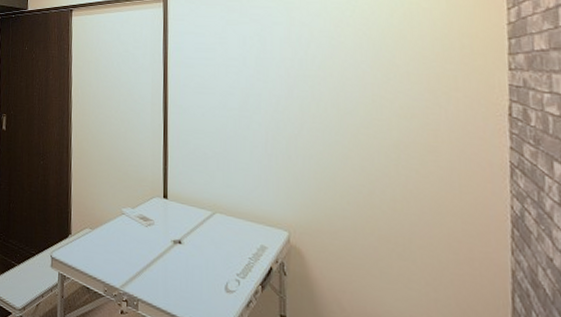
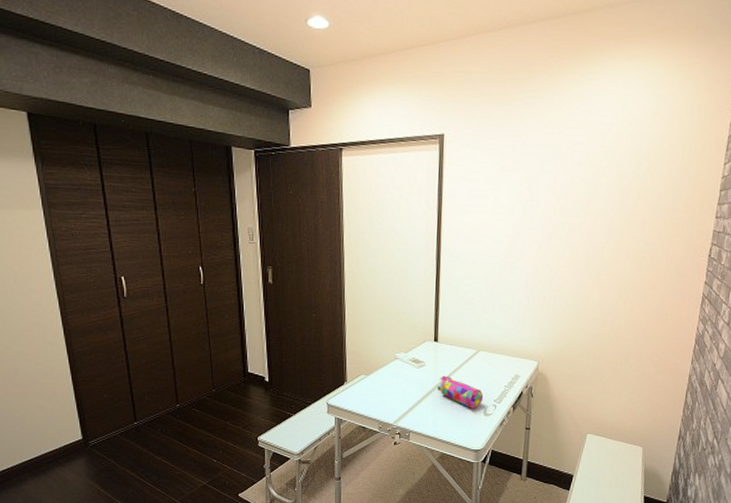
pencil case: none [169,237,223,282] -> present [438,375,484,409]

